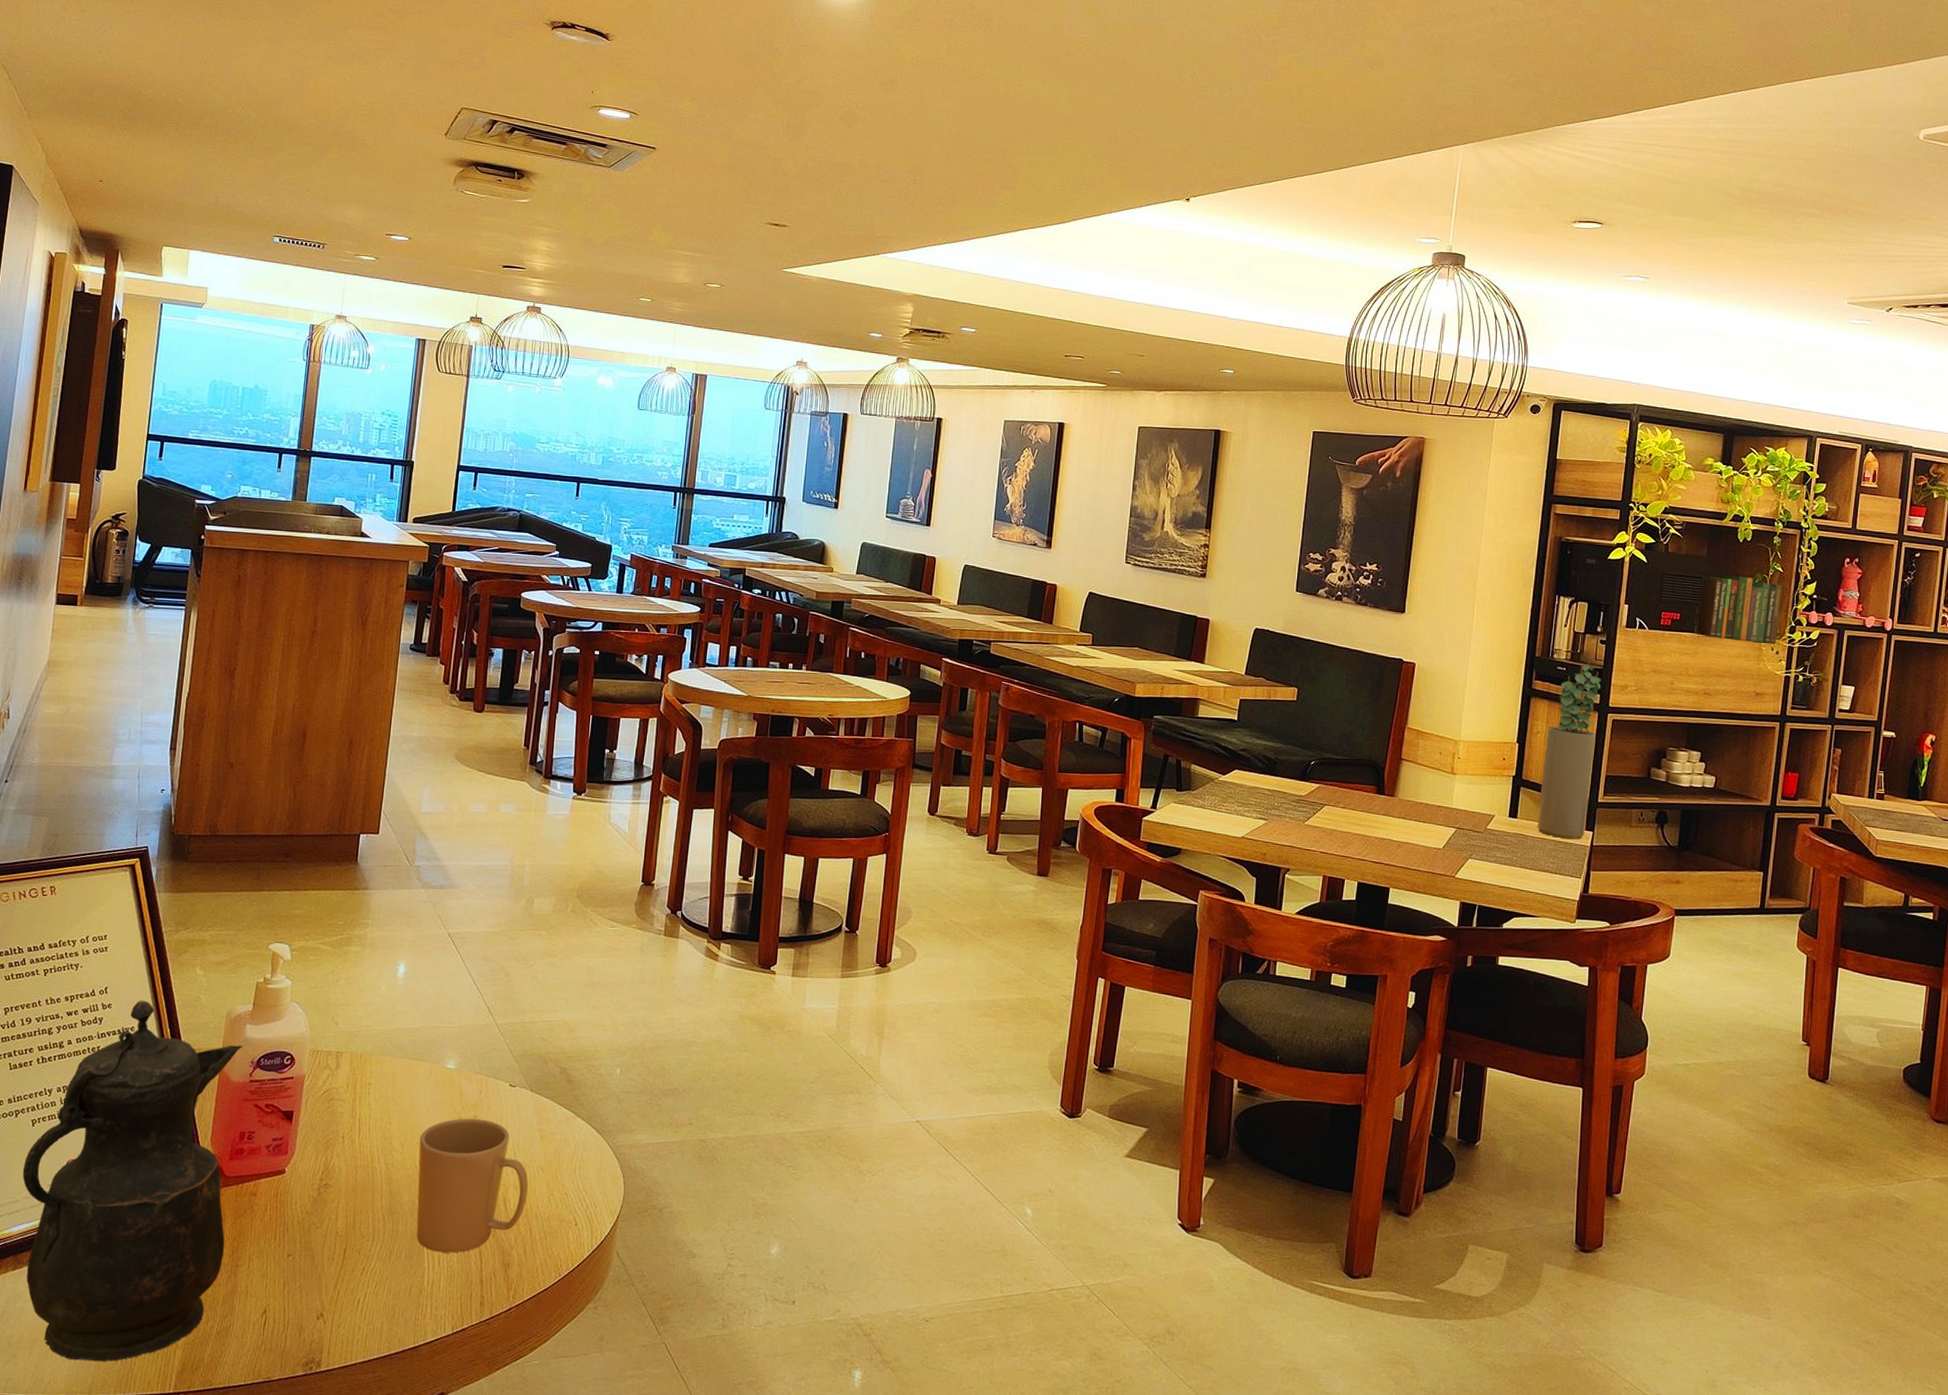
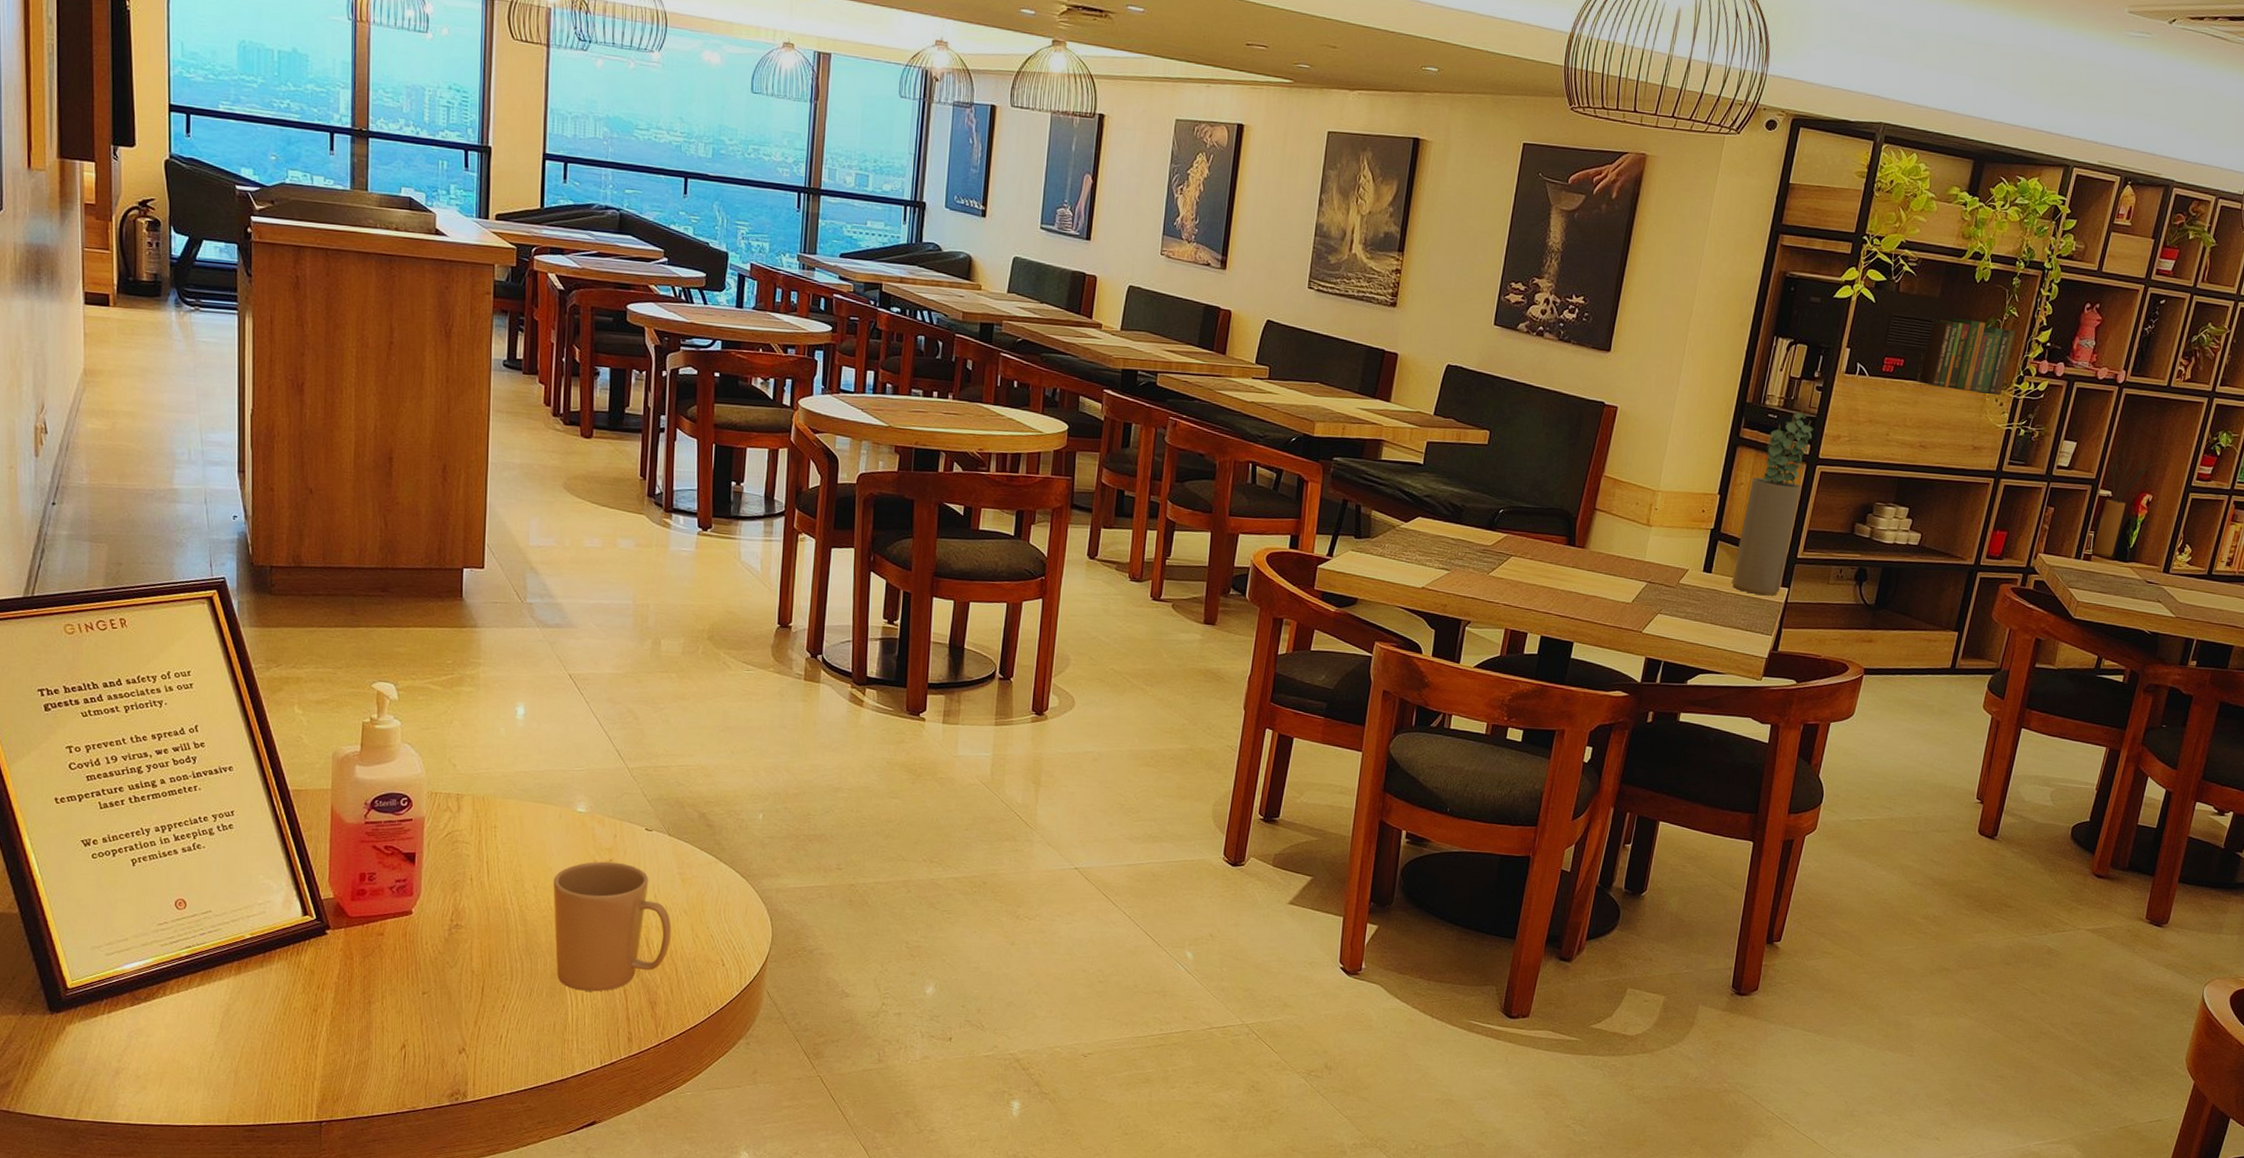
coffeepot: present [22,1000,243,1362] -> none [128,739,354,1093]
vase: none [1884,693,1932,797] -> present [2092,450,2154,558]

